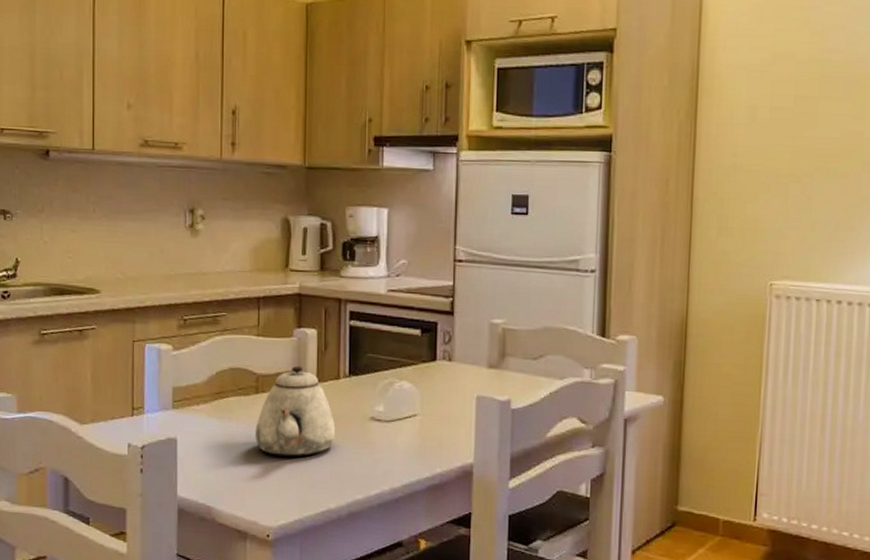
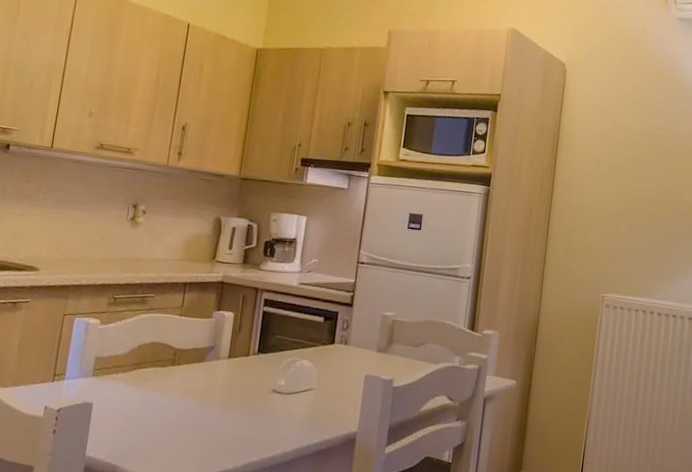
teapot: present [255,366,336,457] -> none [166,343,241,423]

